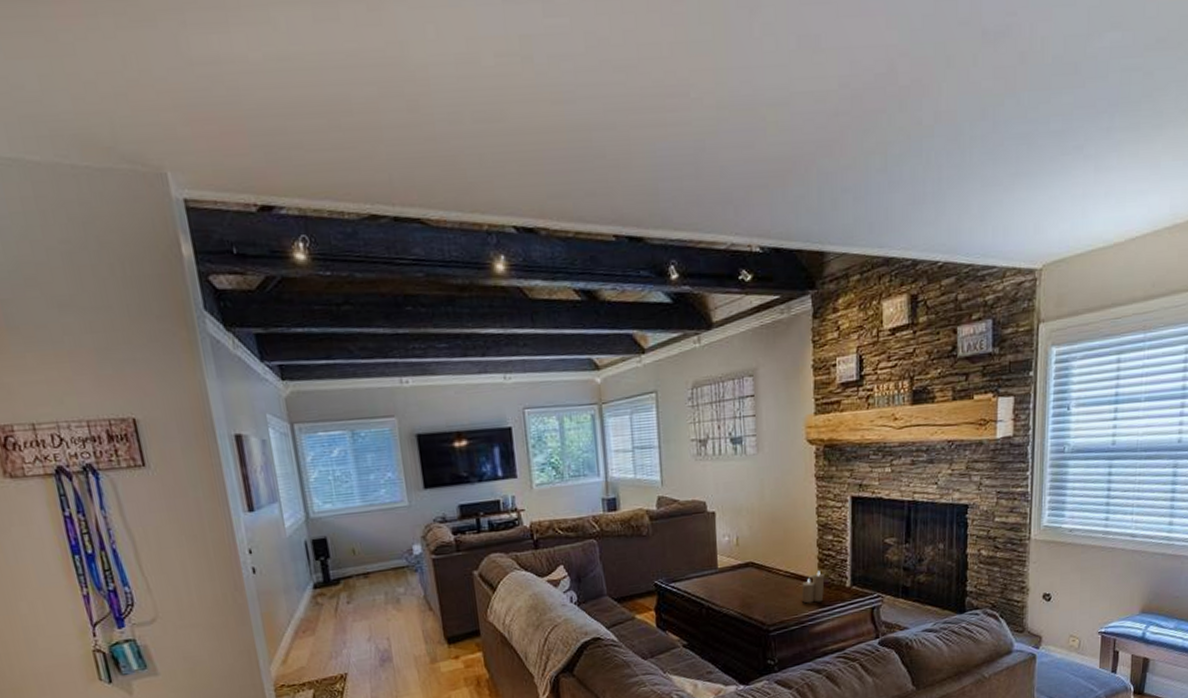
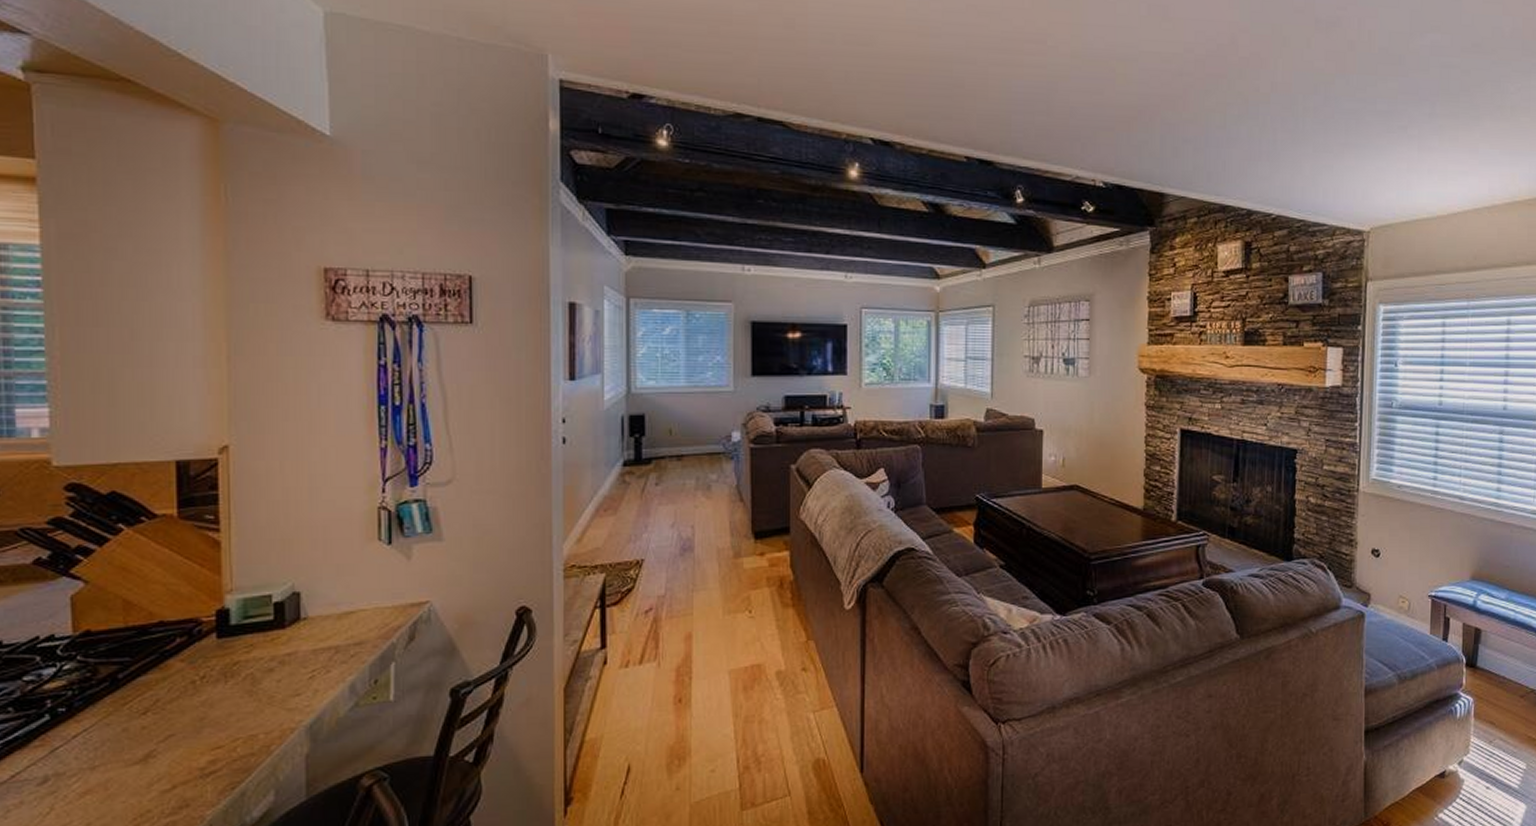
candle: present [801,570,825,604] -> none [1125,501,1150,534]

